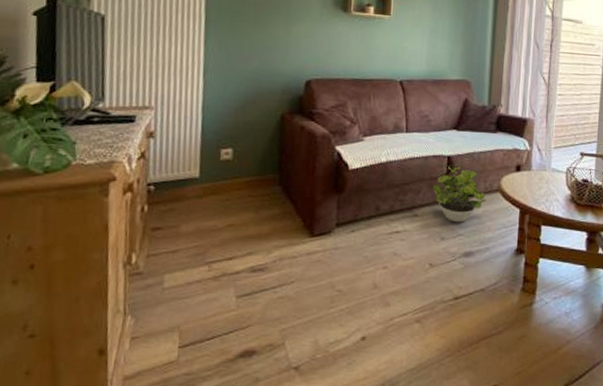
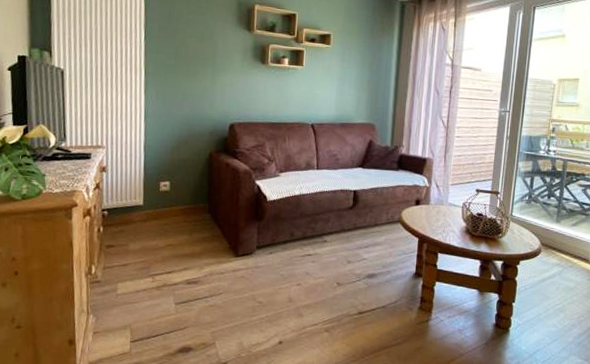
potted plant: present [432,164,487,223] -> none [340,198,388,249]

